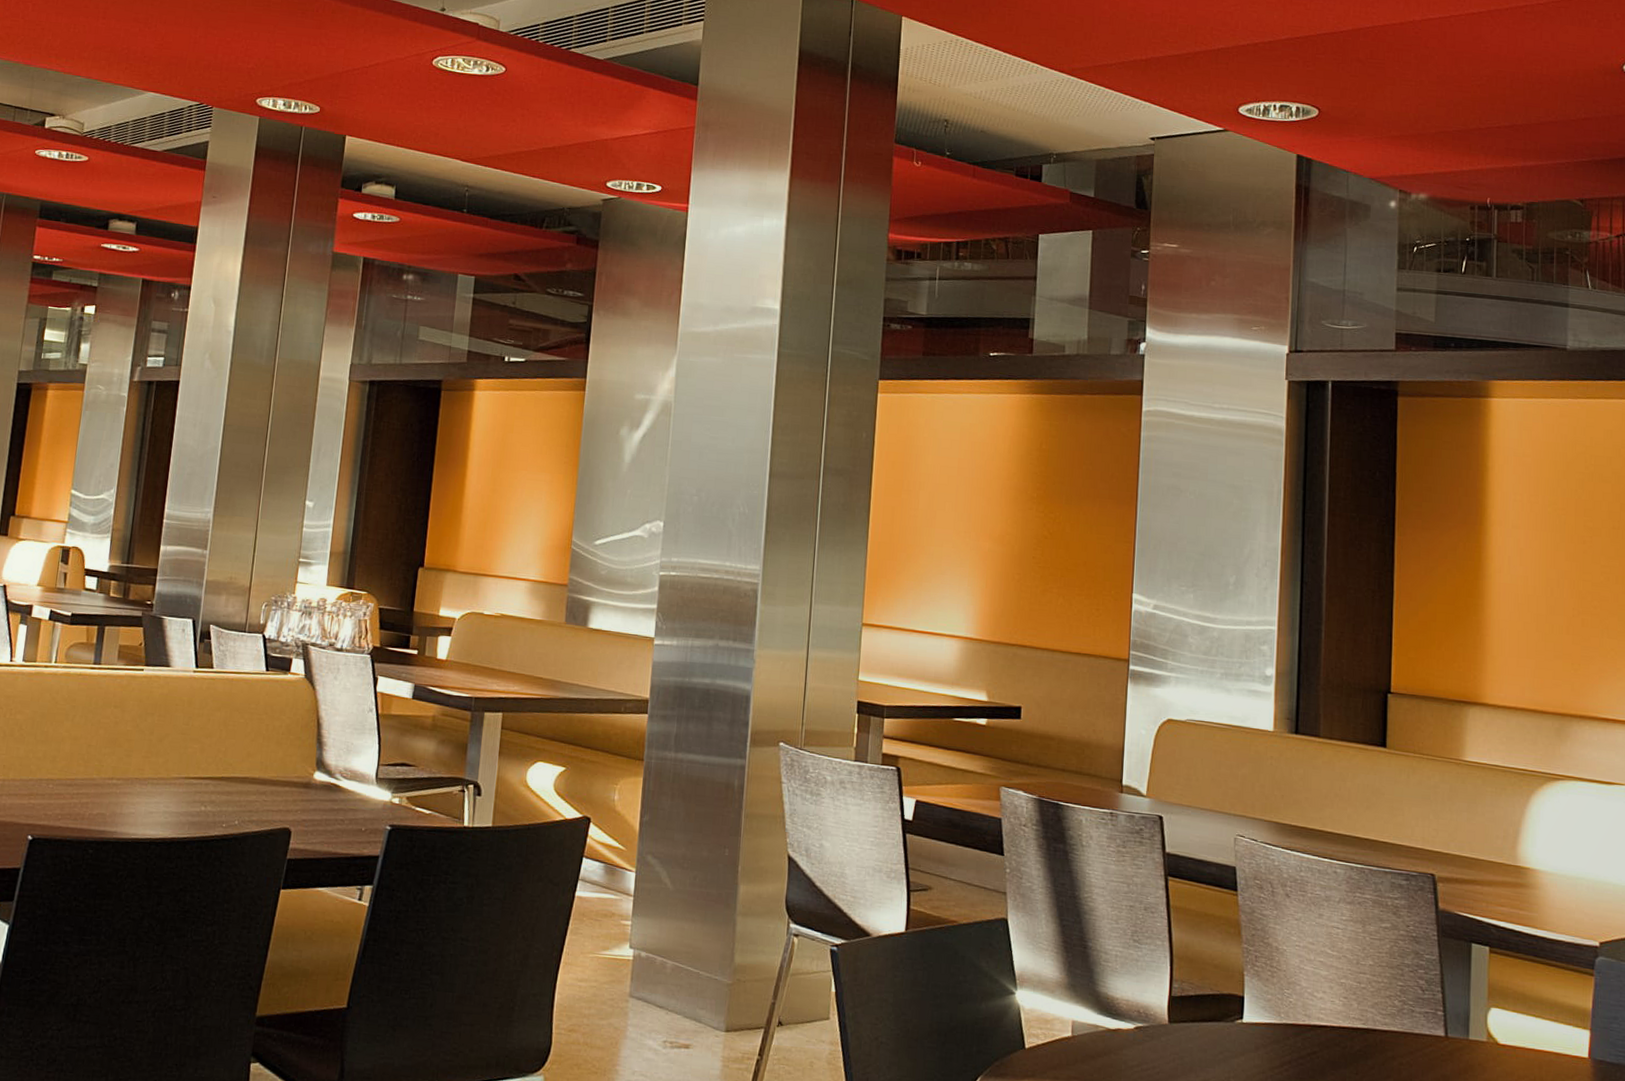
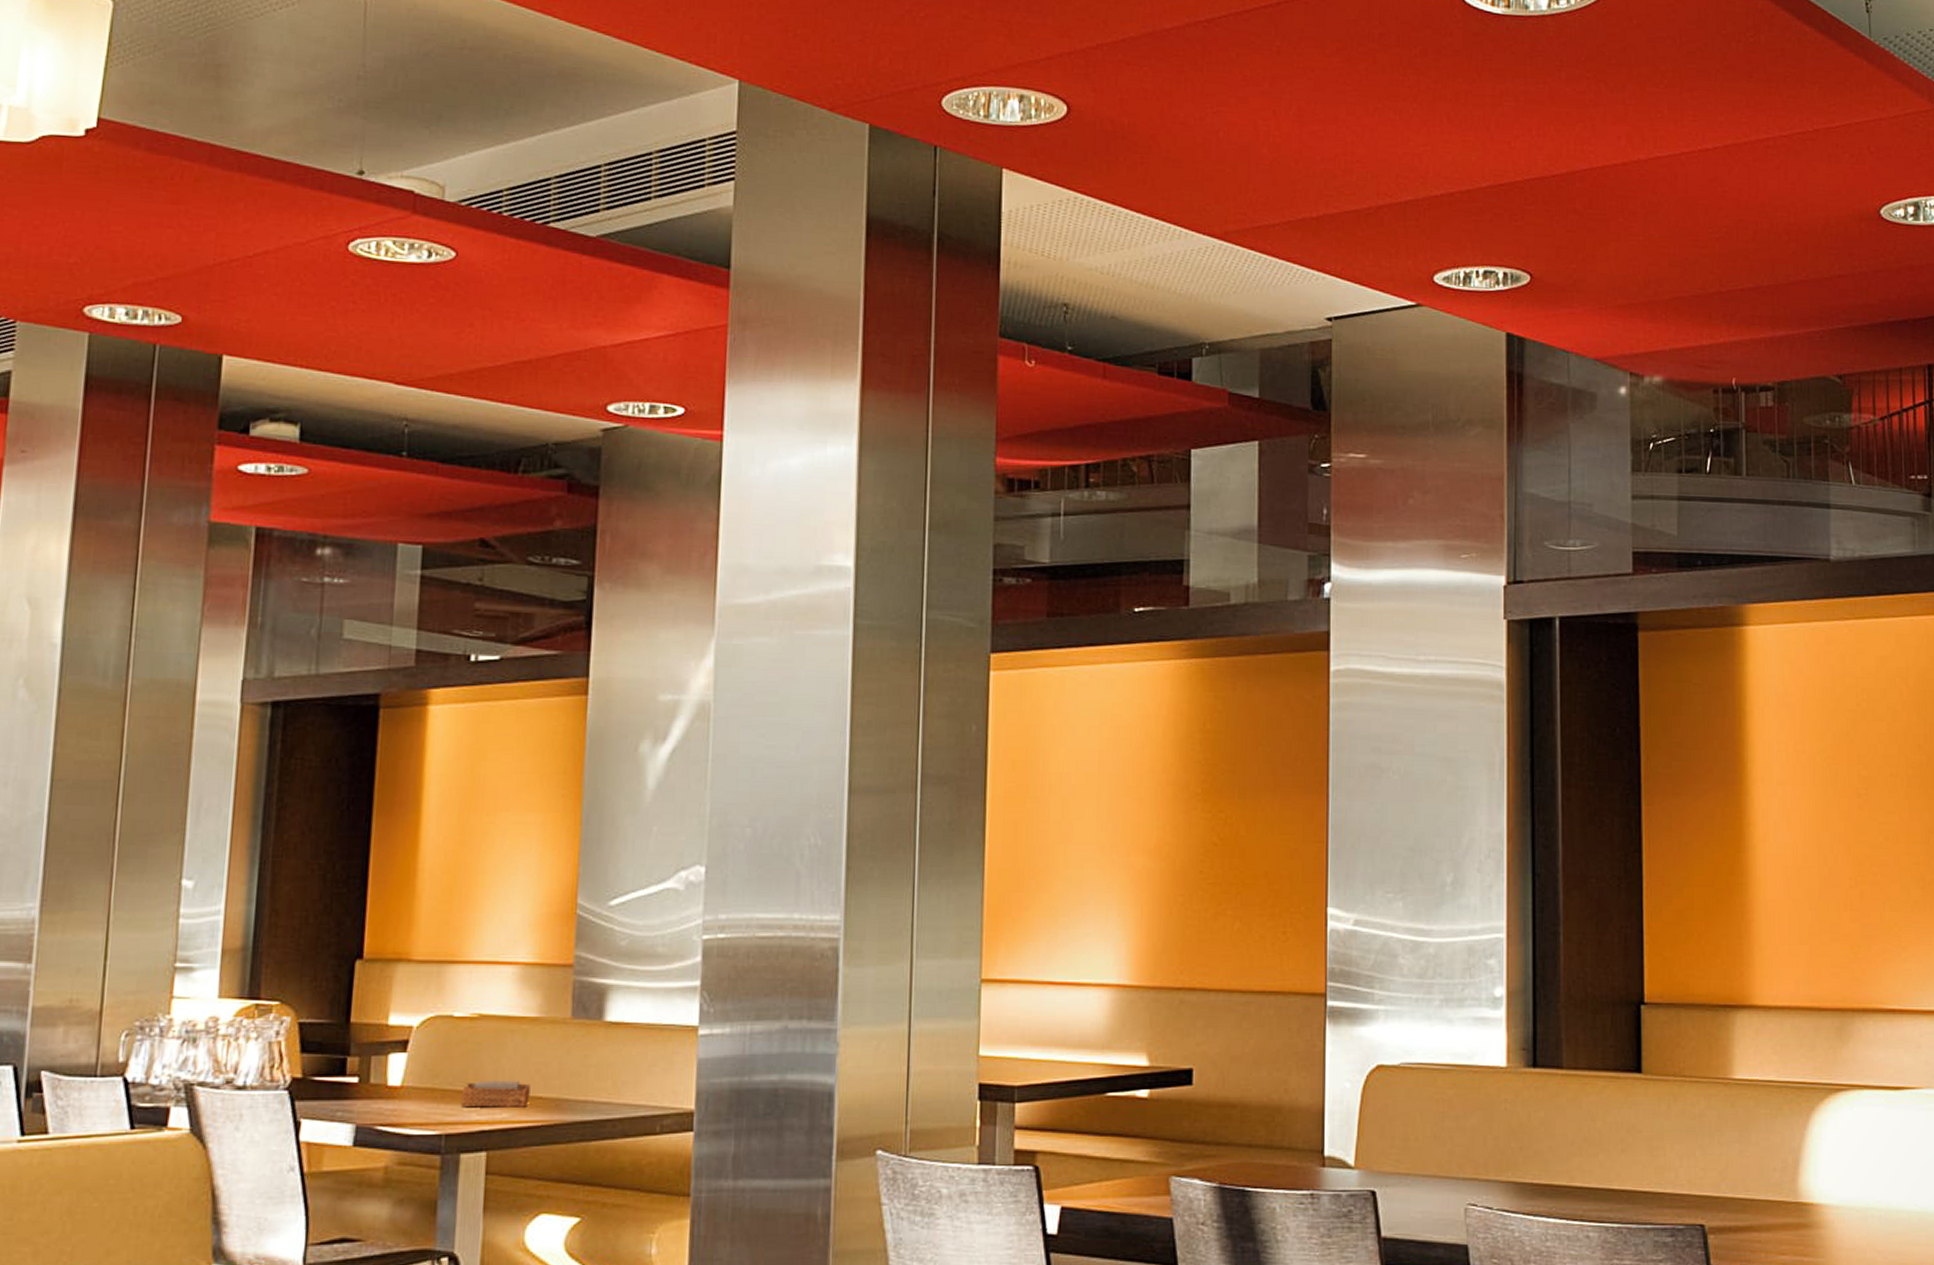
napkin holder: none [486,661,535,685] -> present [460,1080,530,1109]

